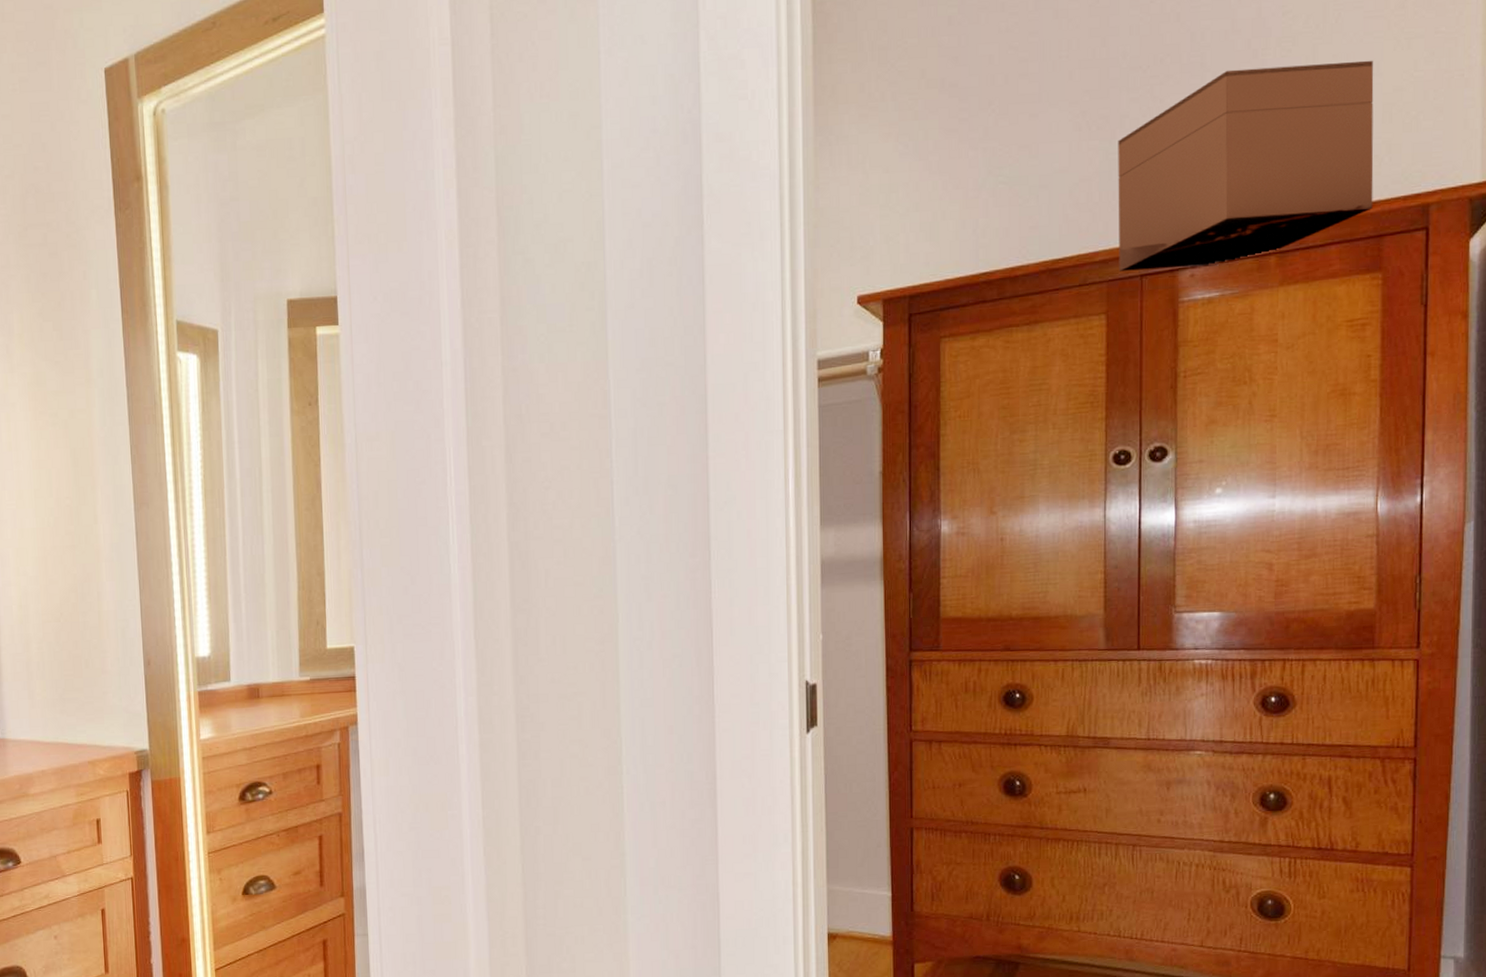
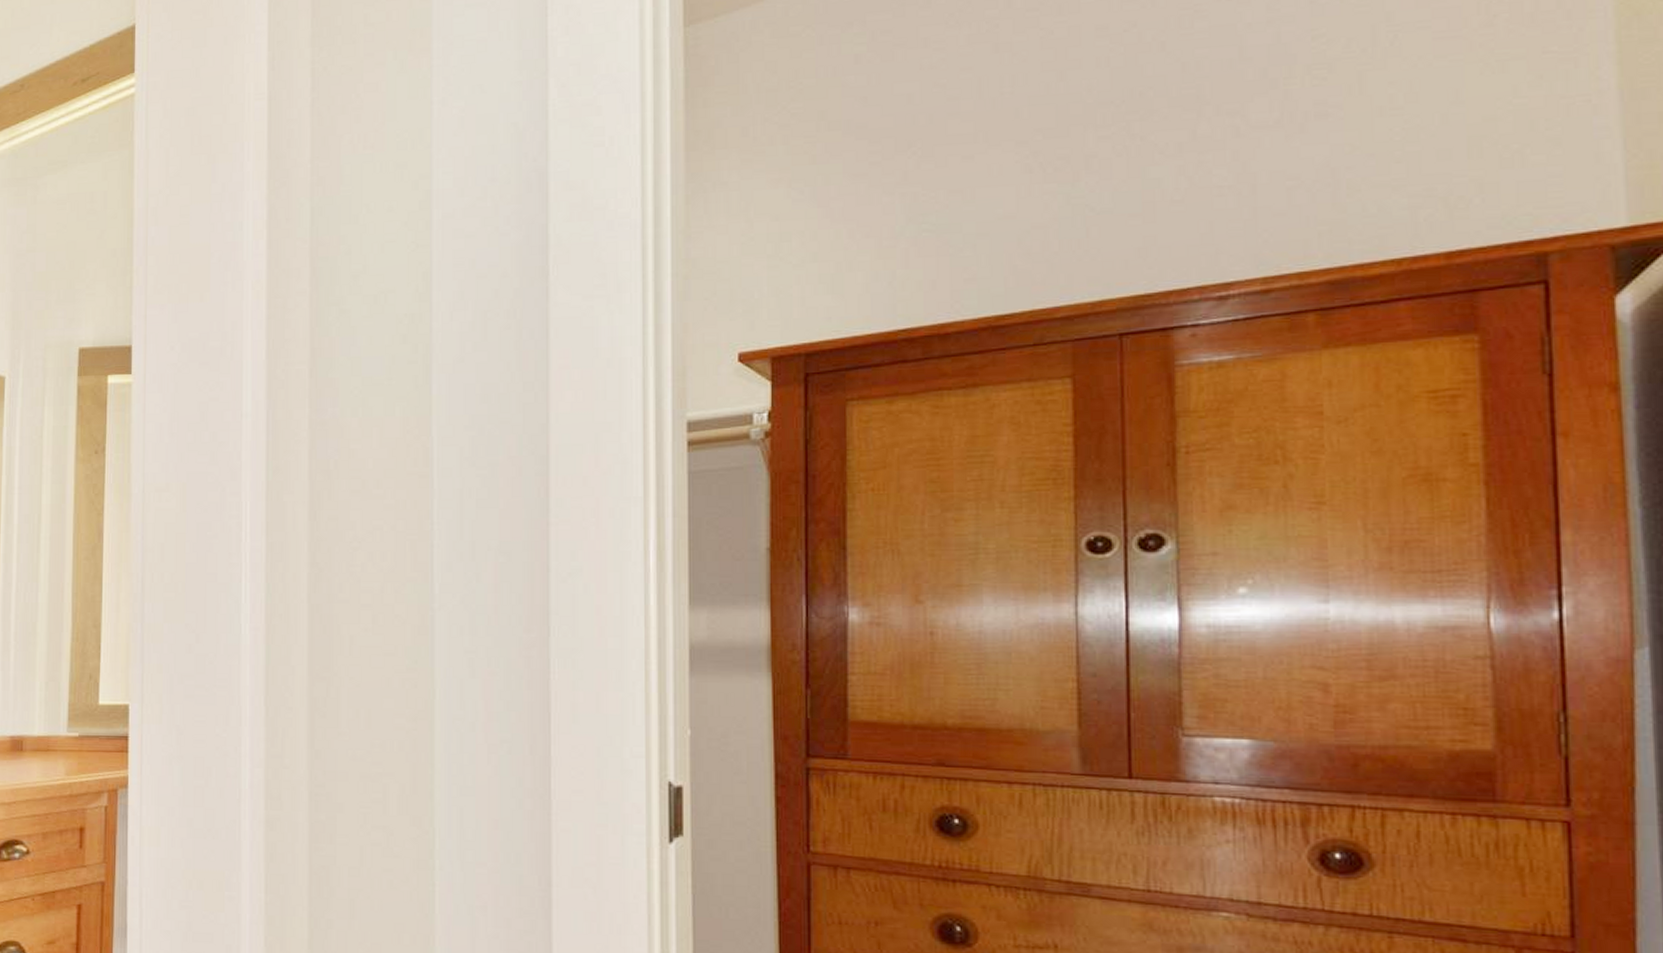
decorative box: present [1118,60,1374,271] -> none [1083,86,1460,329]

